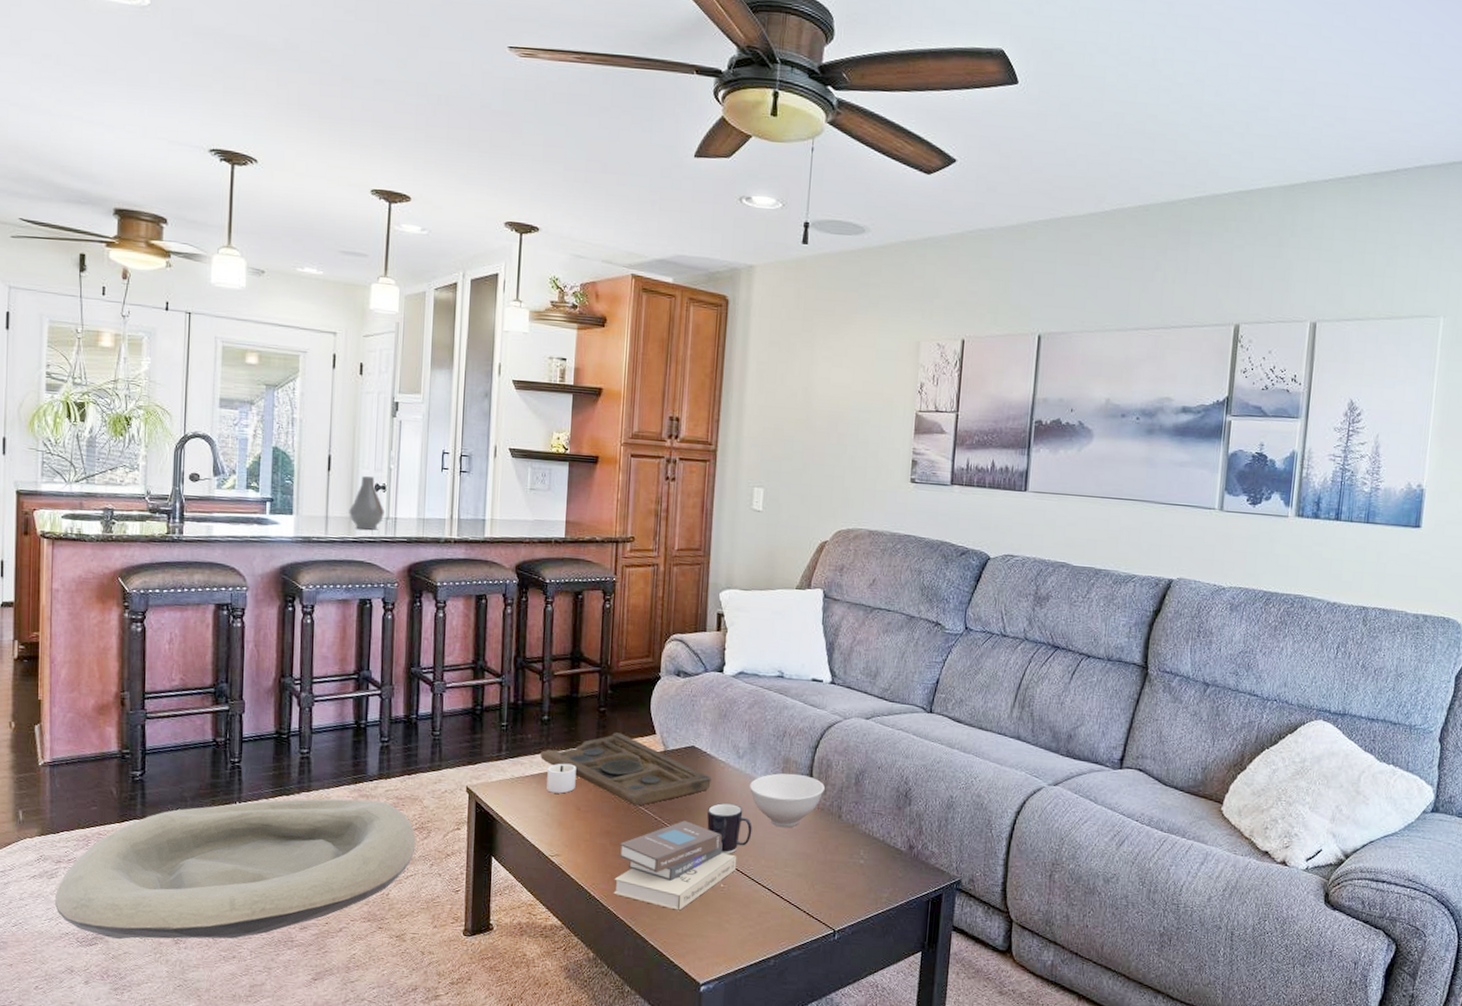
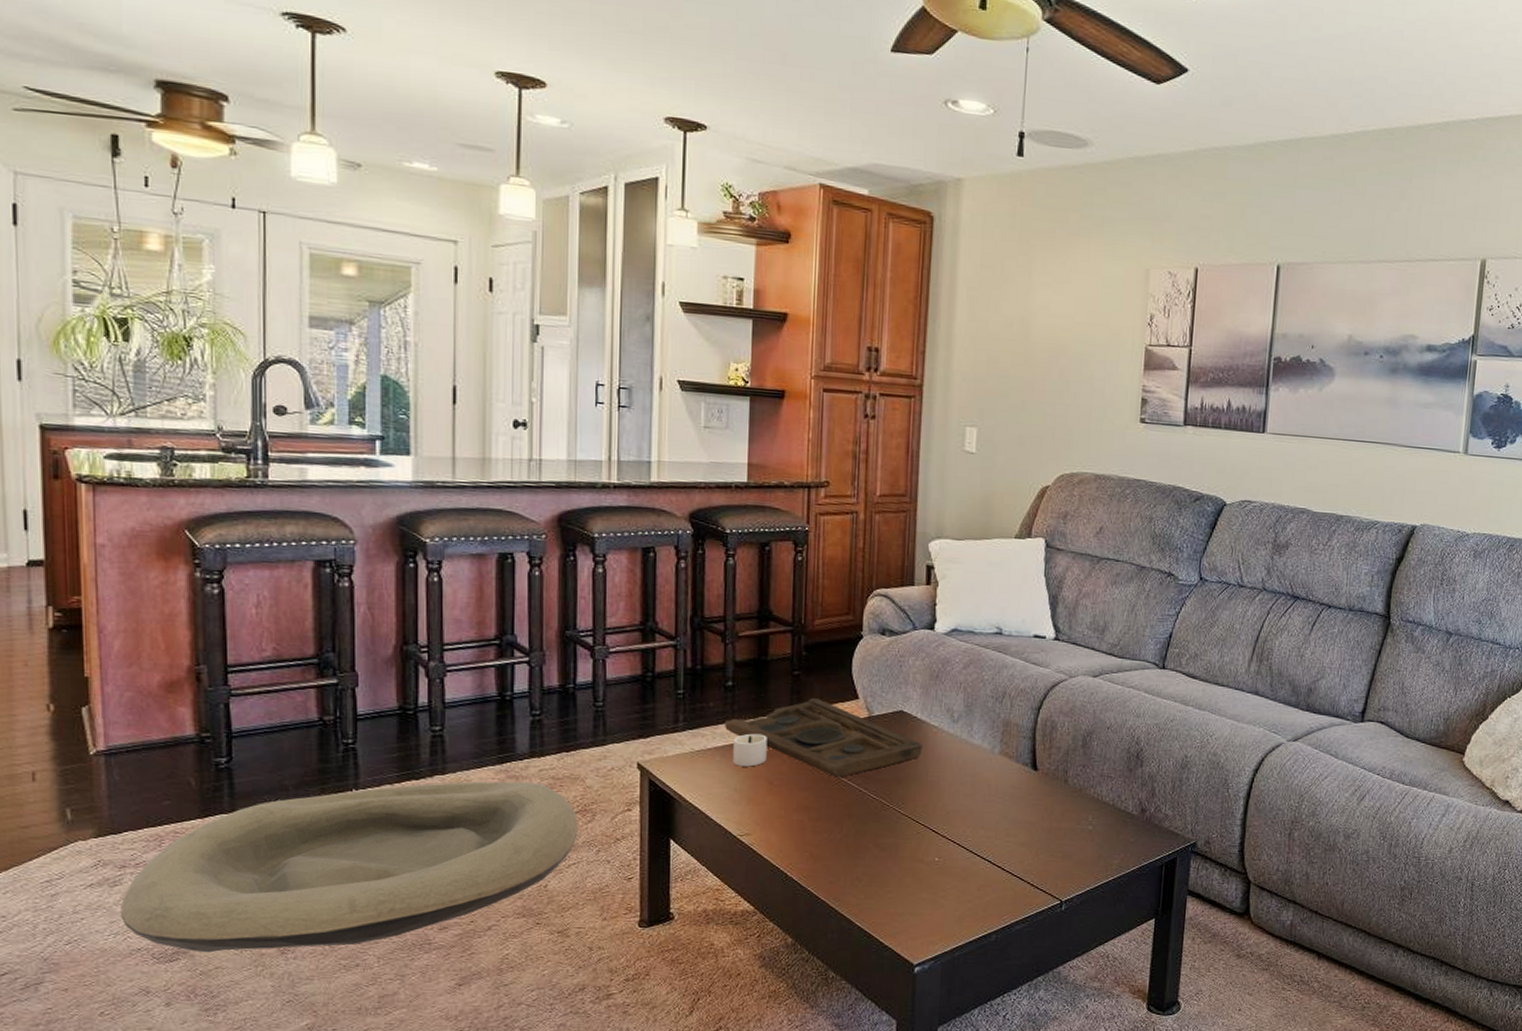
vase: present [349,476,386,530] -> none [481,410,528,474]
books: present [613,821,737,911] -> none [813,791,953,888]
mug: present [707,802,752,855] -> none [918,770,970,827]
bowl: present [750,773,825,828] -> none [966,737,1049,795]

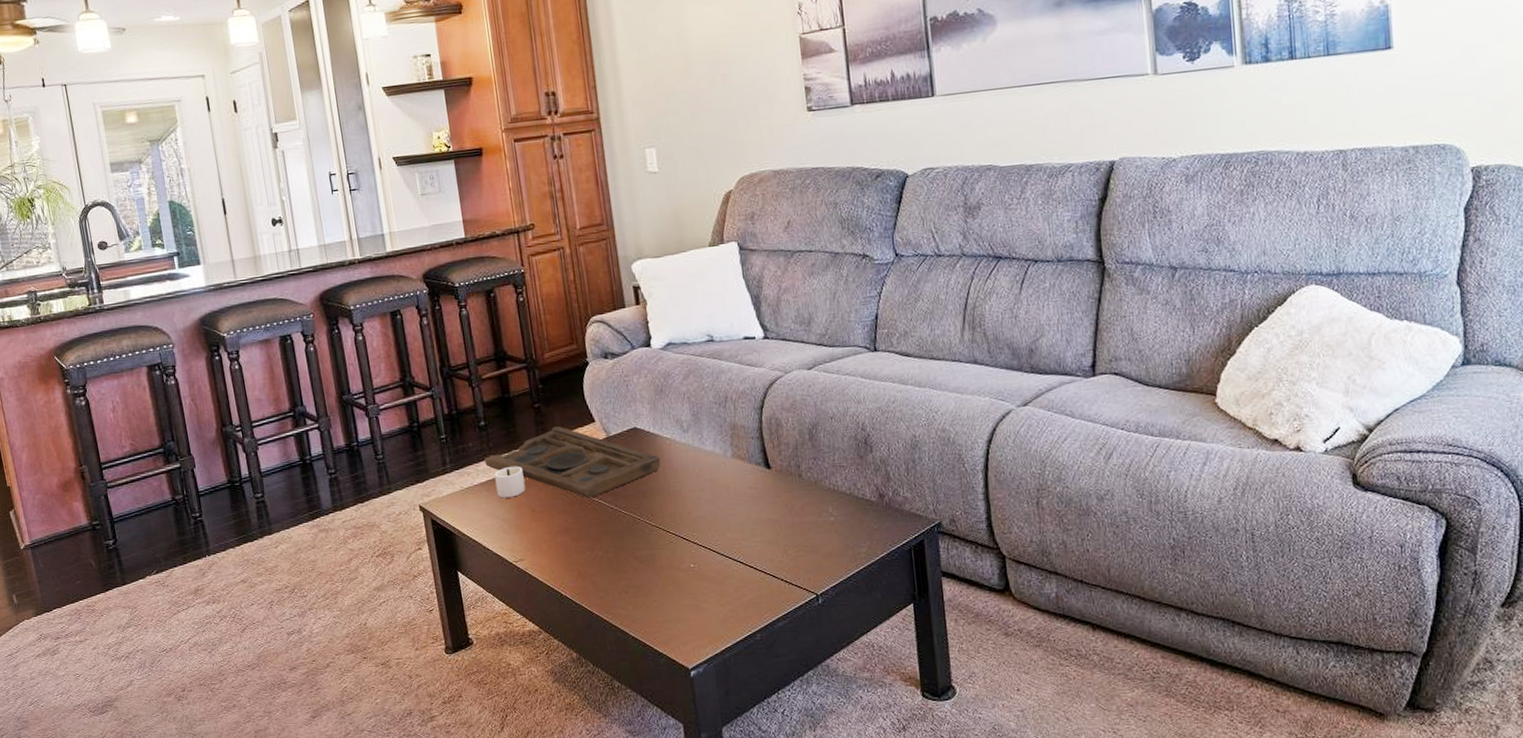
dog bed: present [121,781,578,953] -> none [61,533,383,705]

